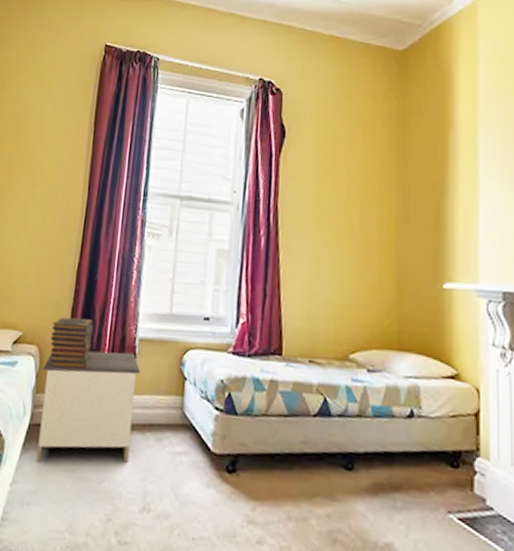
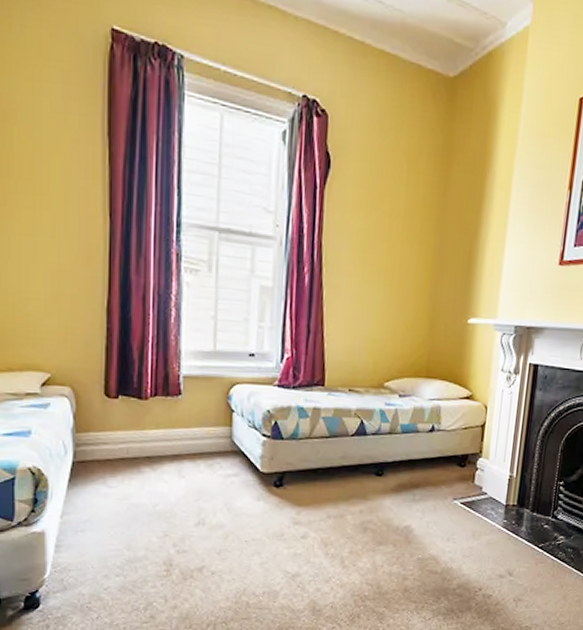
nightstand: present [36,350,141,464] -> none [81,389,187,496]
book stack: present [49,317,94,369] -> none [84,357,133,408]

